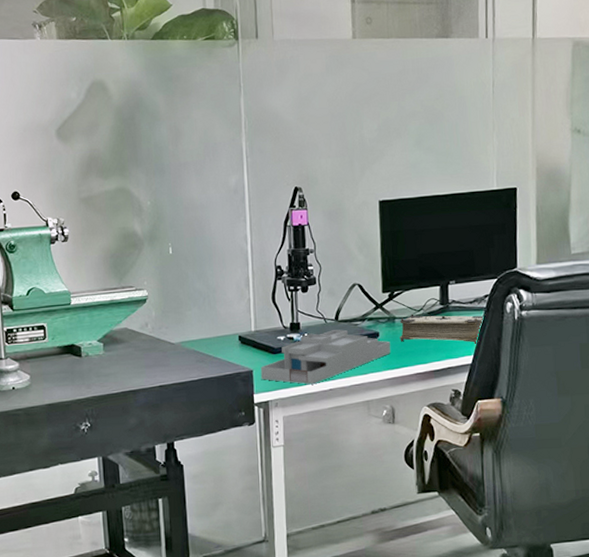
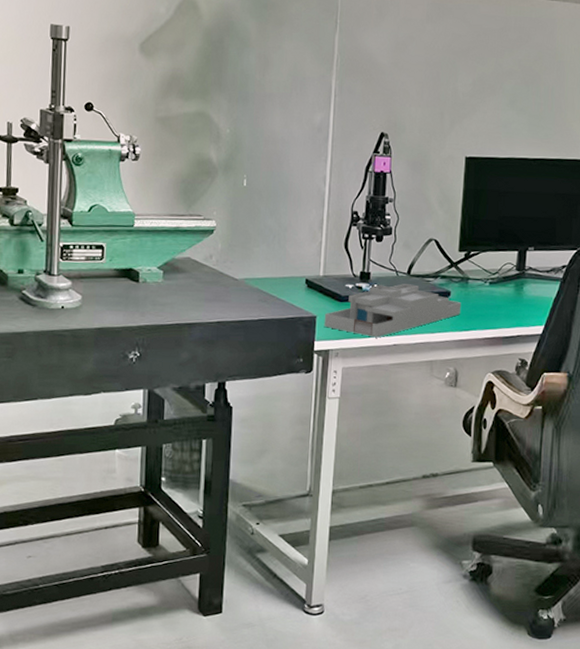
book: present [400,313,486,344] -> none [471,276,561,314]

